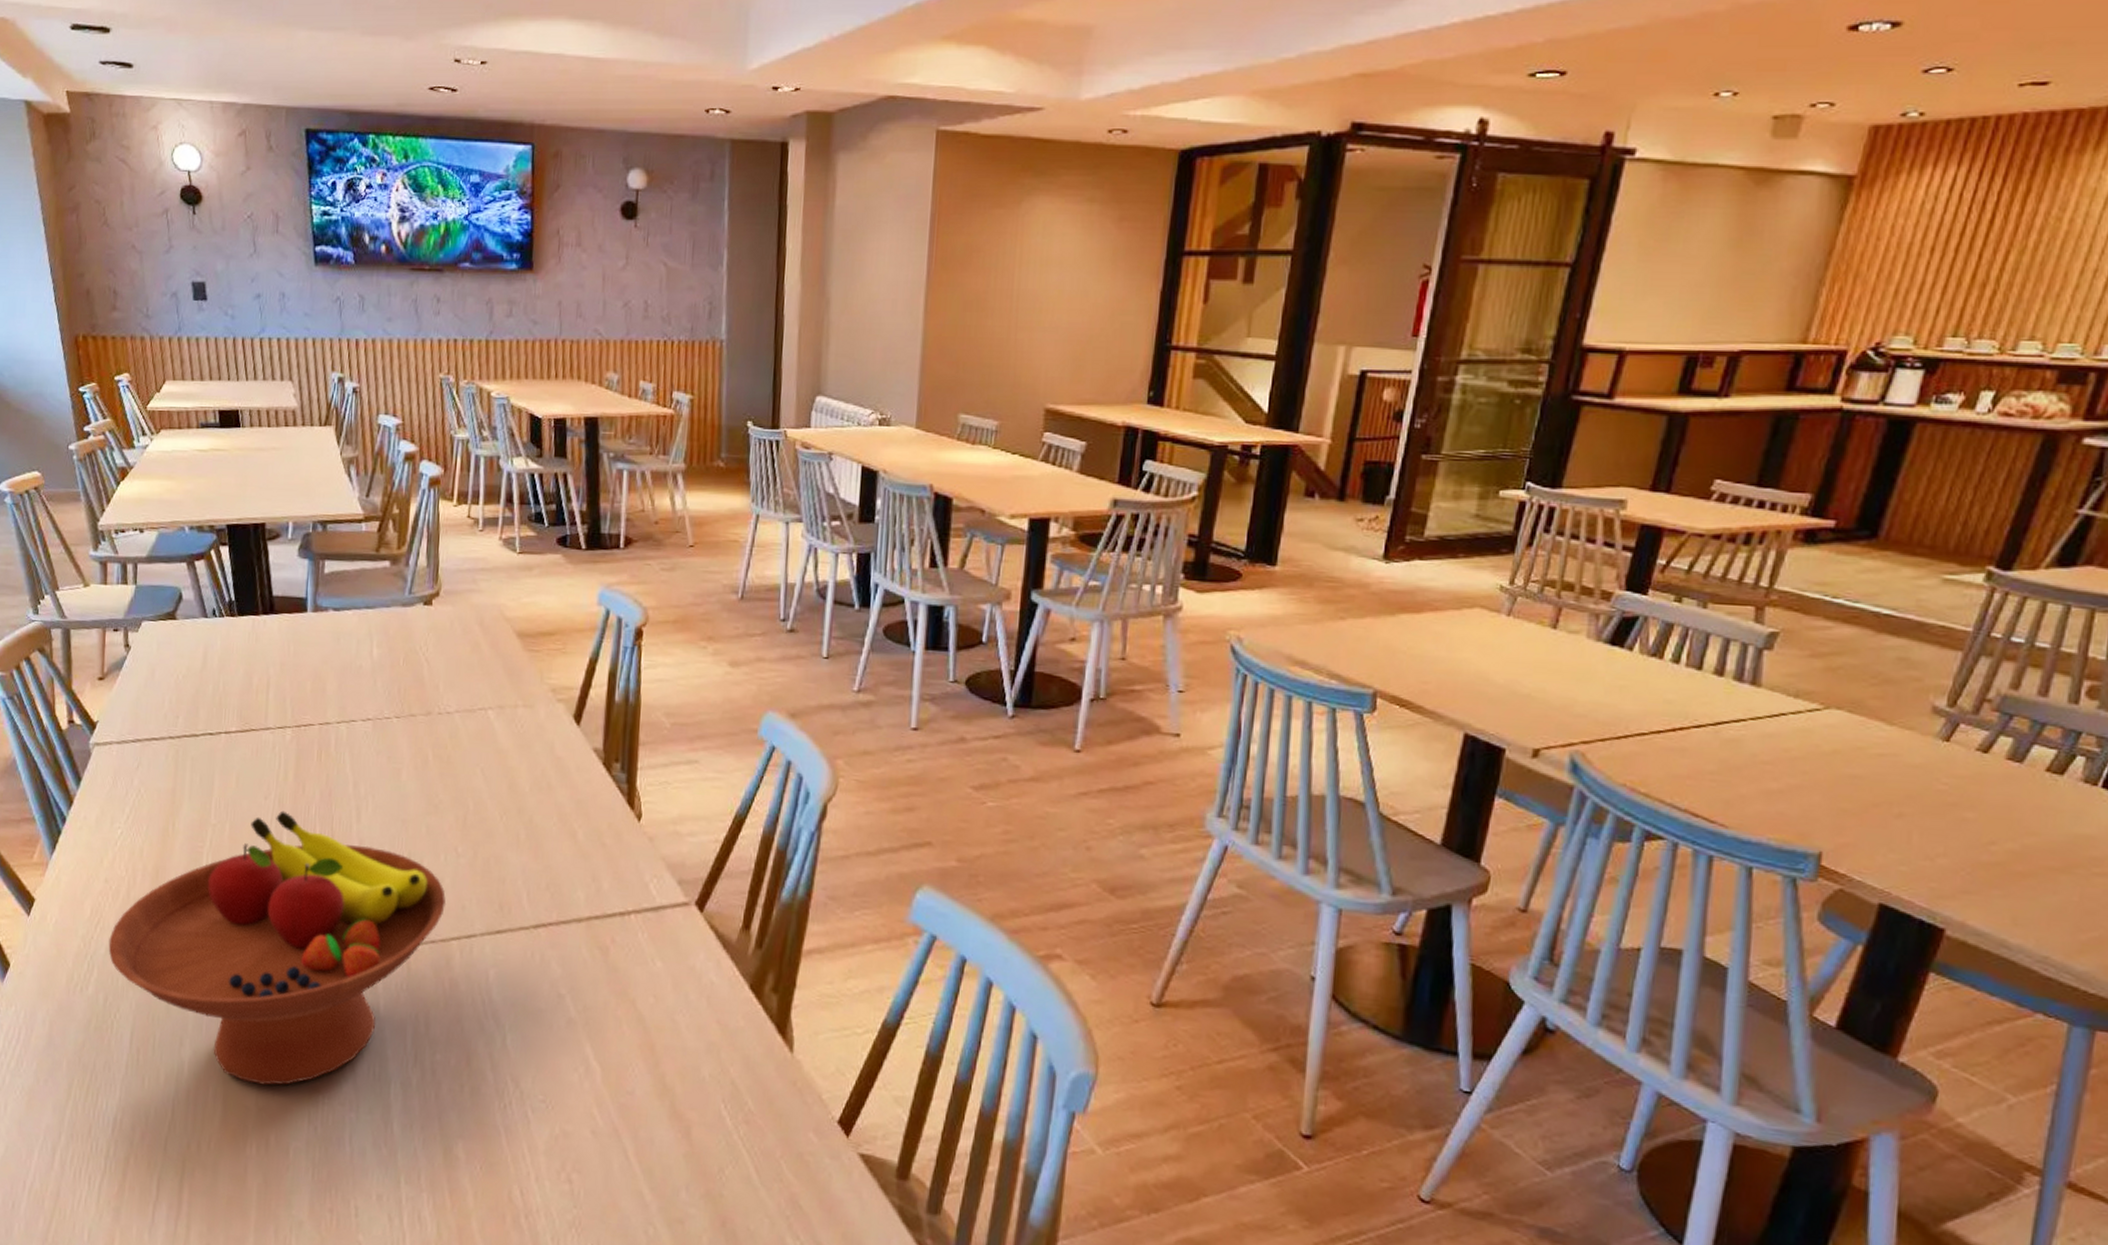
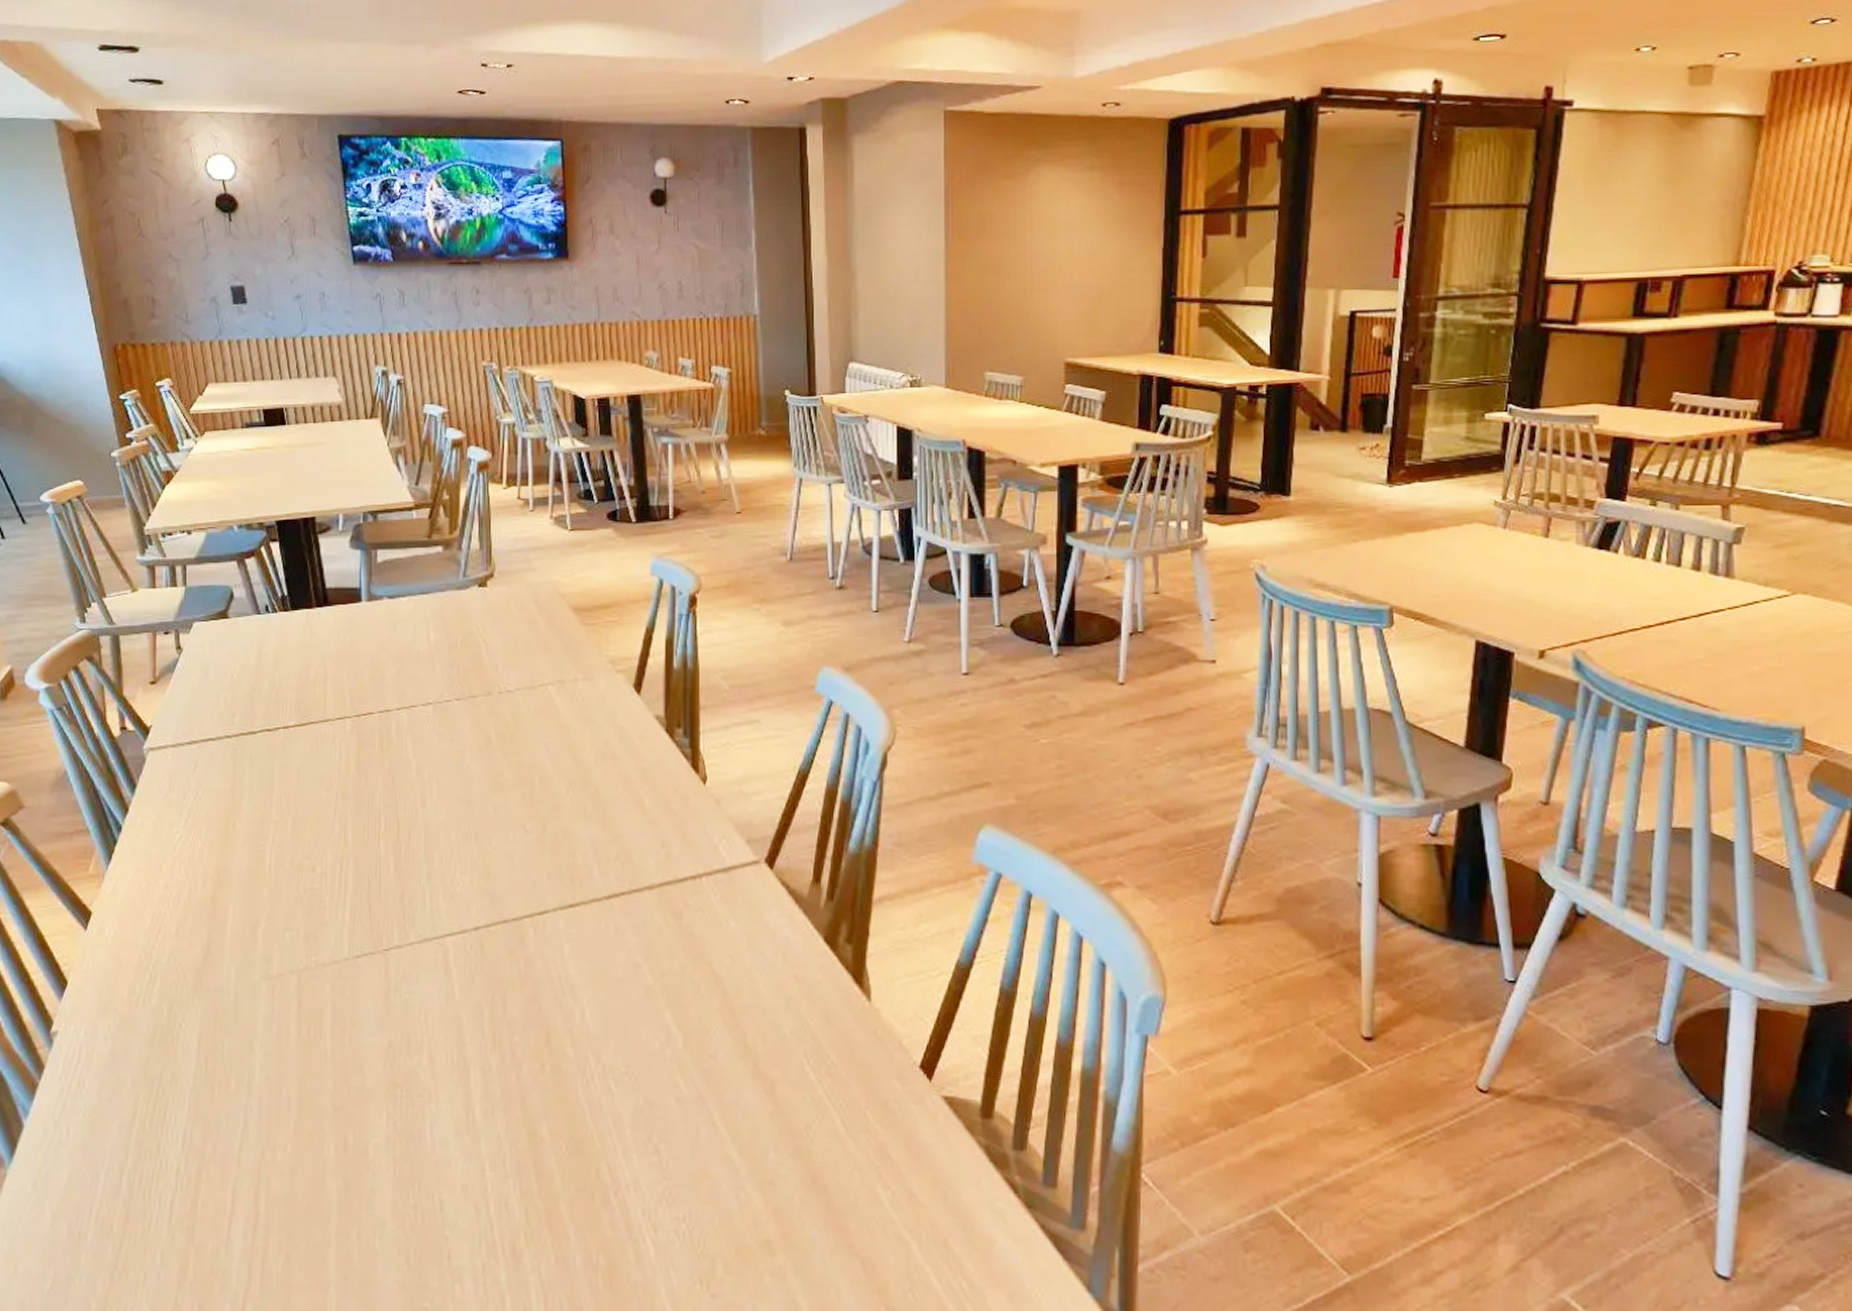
fruit bowl: present [108,810,447,1086] -> none [171,801,517,1083]

